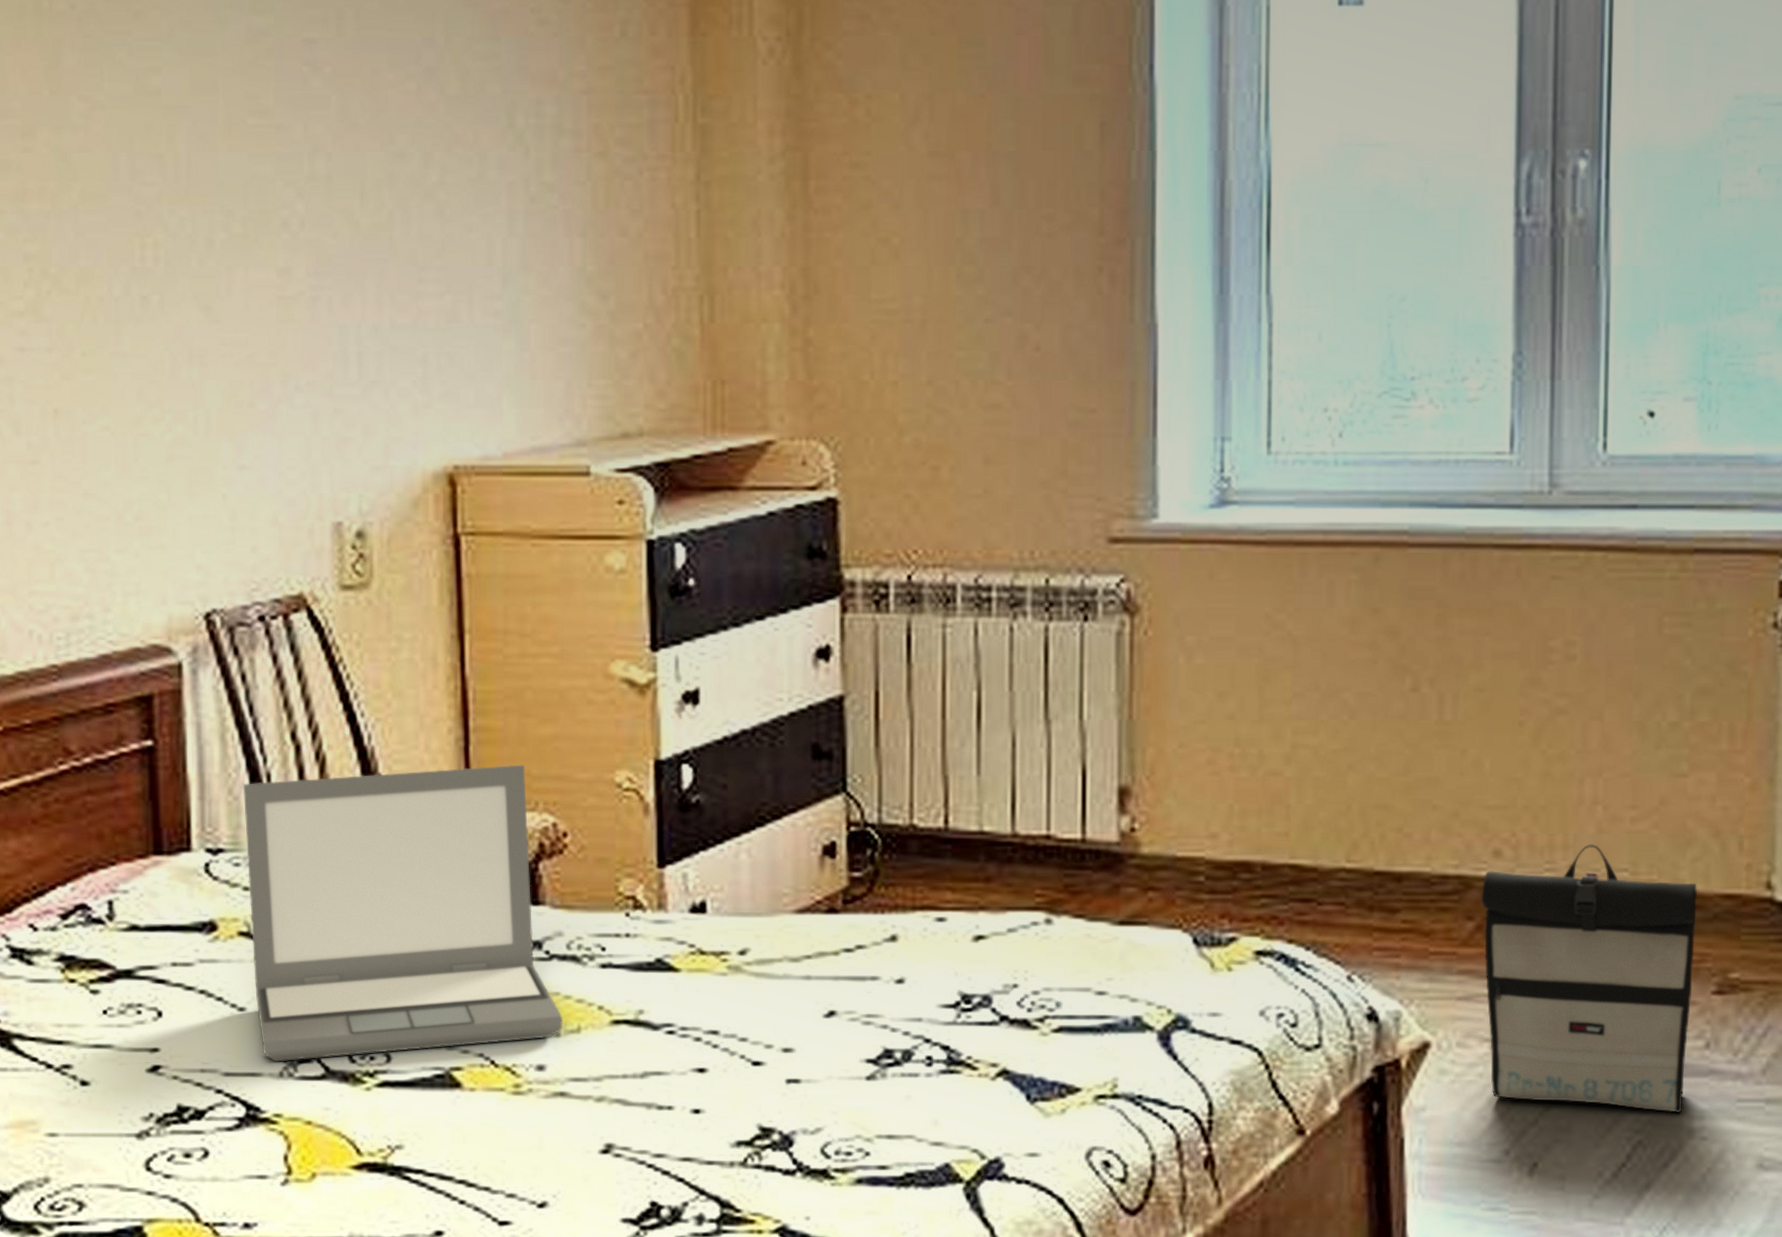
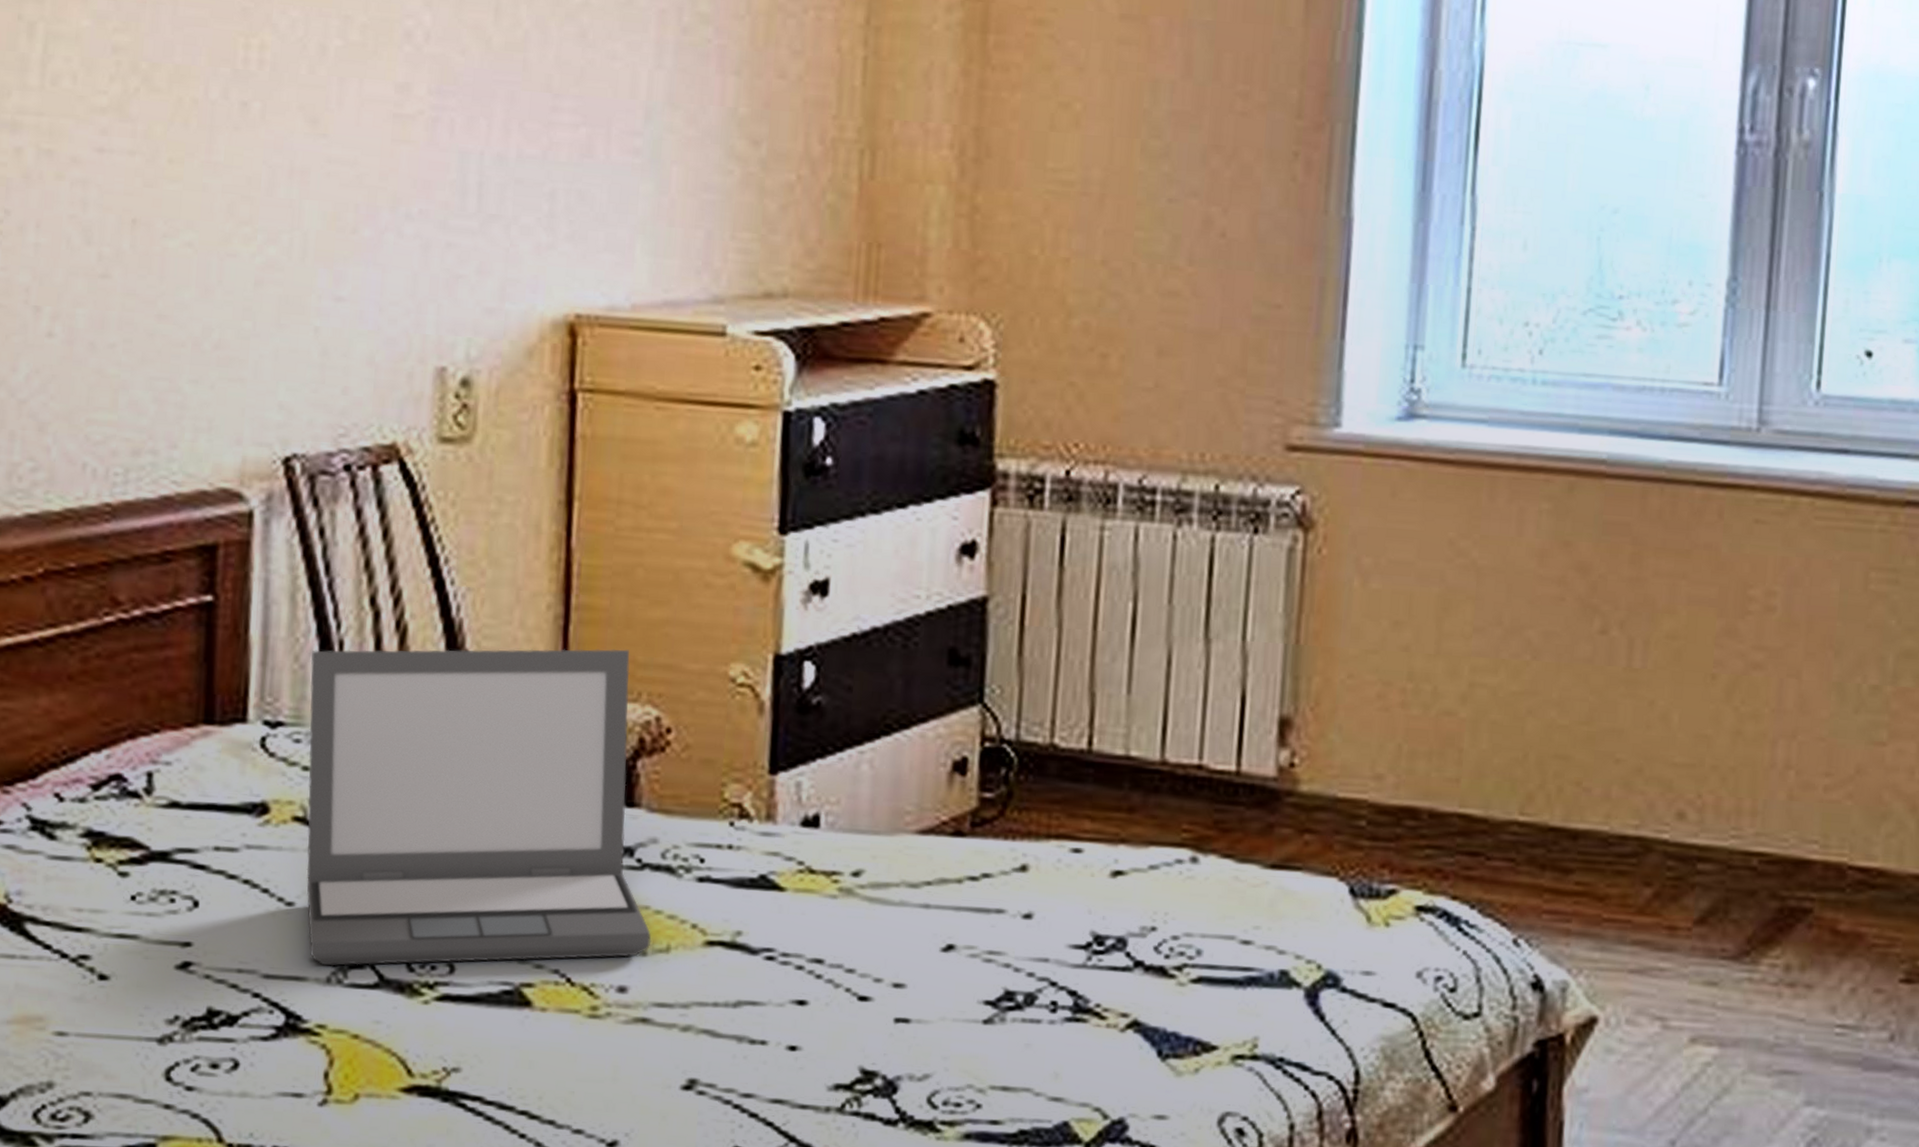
backpack: present [1481,843,1697,1113] -> none [1660,811,1890,1110]

